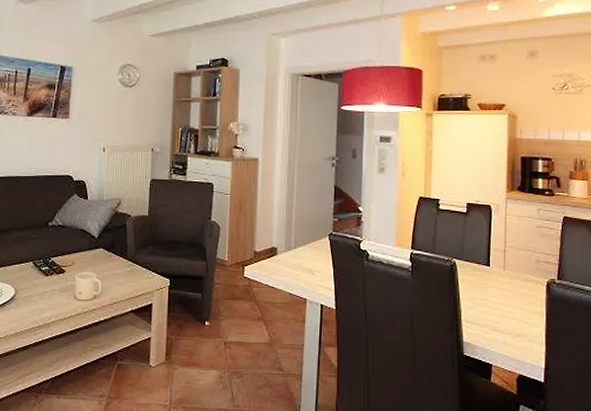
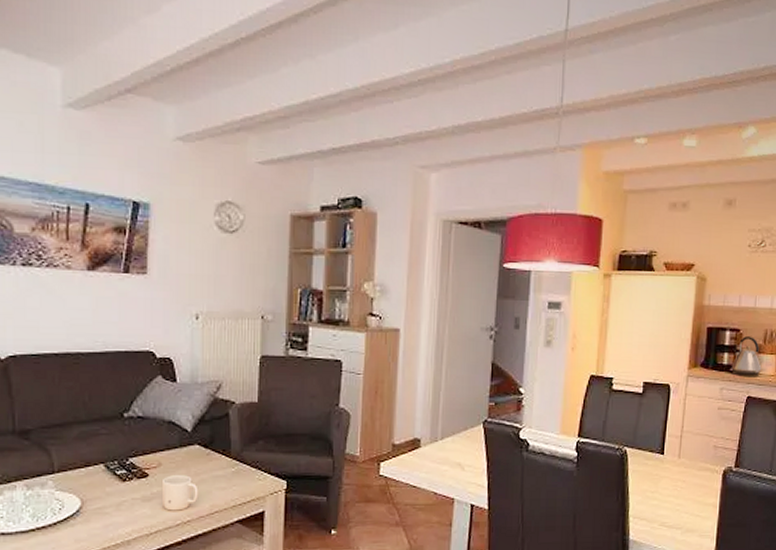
kettle: none [546,165,575,200] -> present [731,336,762,378]

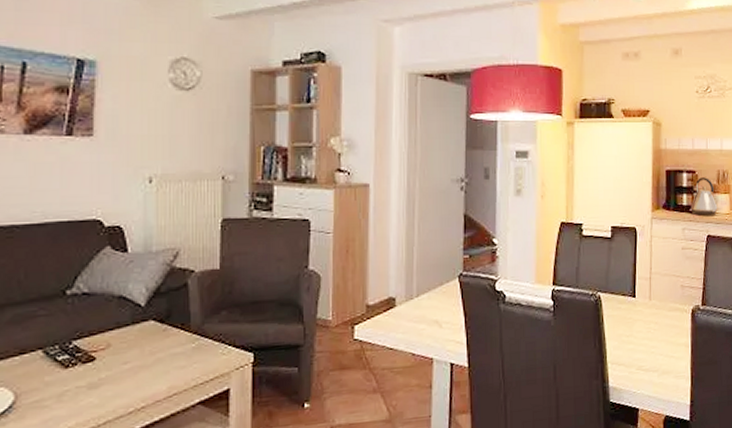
mug: present [161,475,199,511] -> none [111,355,154,398]

